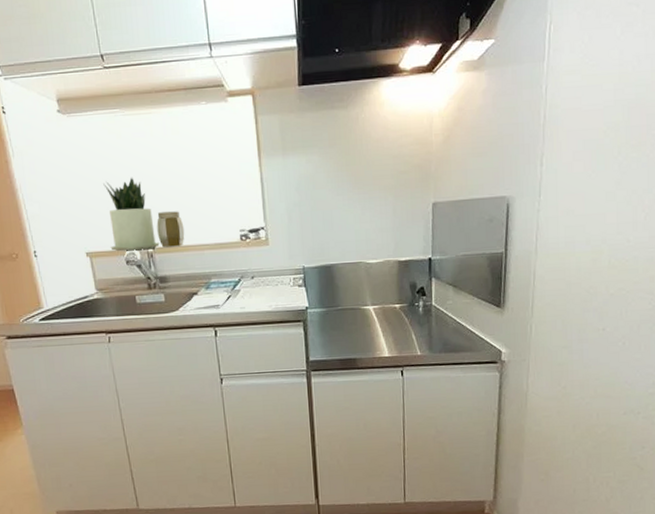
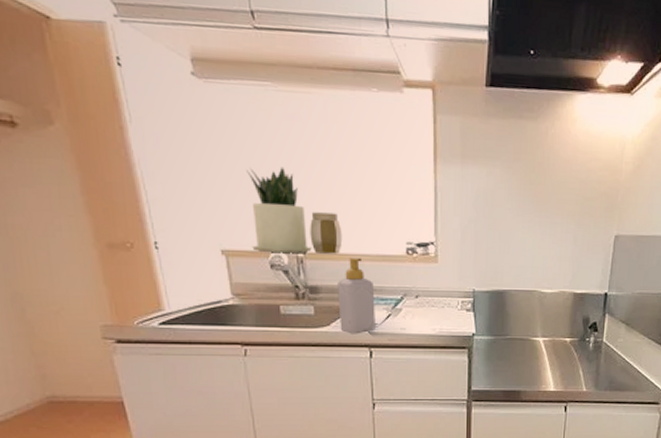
soap bottle: none [183,247,218,317] -> present [337,257,375,334]

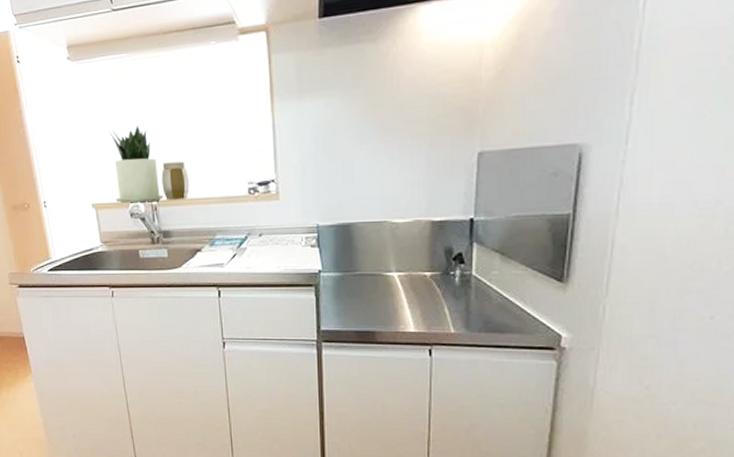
soap bottle: present [337,257,375,334] -> none [187,201,223,275]

